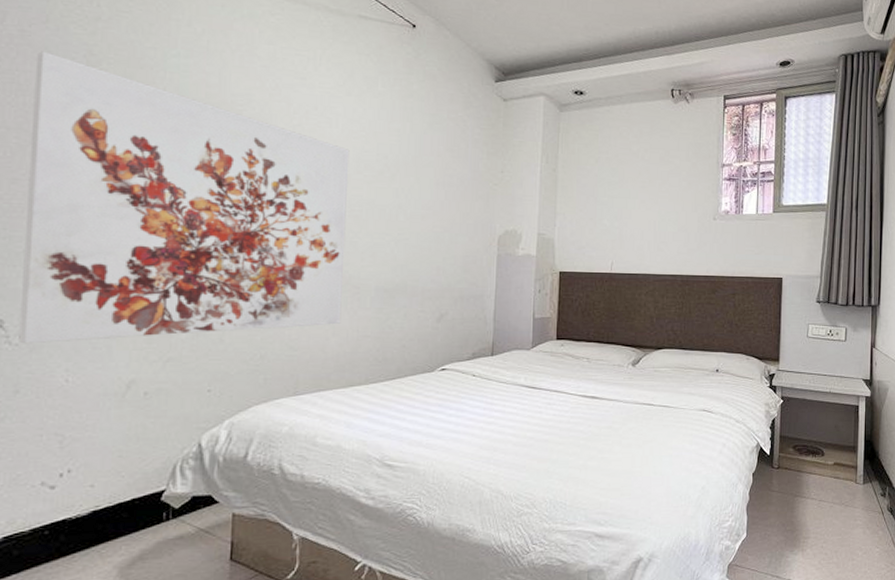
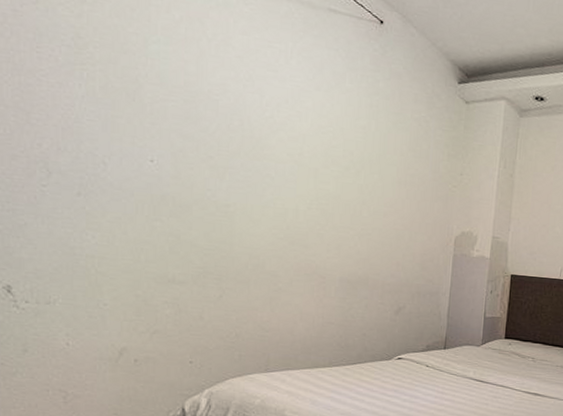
wall art: present [18,51,350,344] -> none [25,32,318,311]

